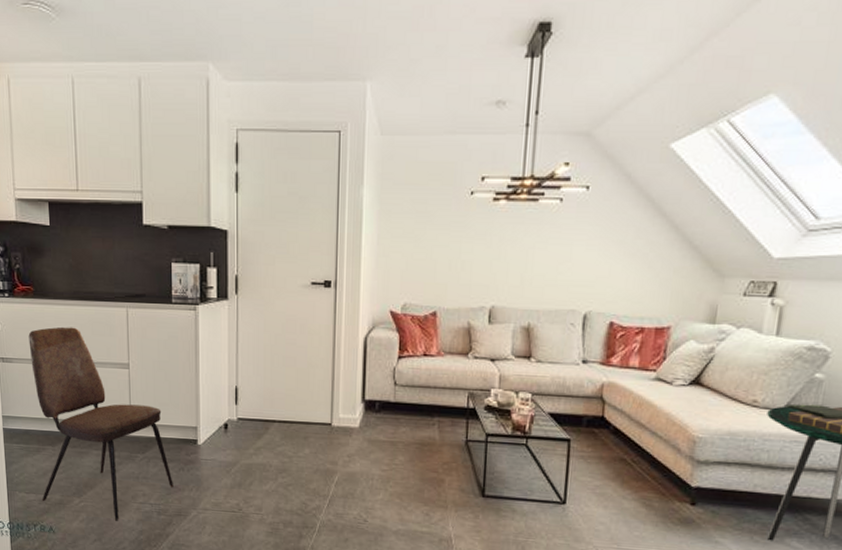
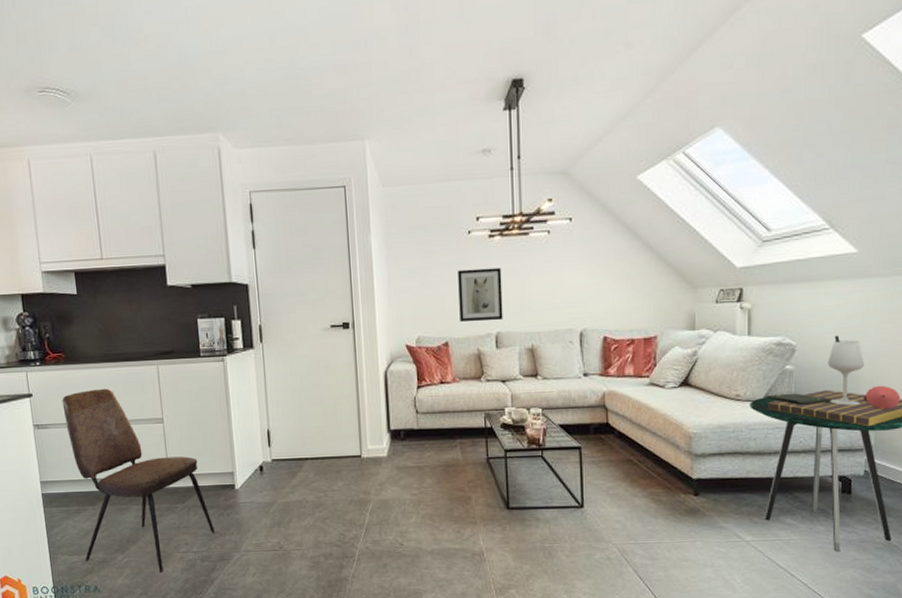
wall art: none [452,234,504,294] -> present [458,267,503,323]

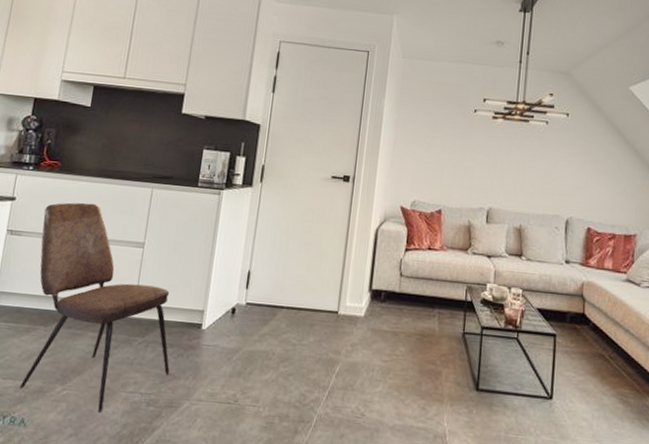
wall art: present [458,267,503,323] -> none [455,143,500,197]

